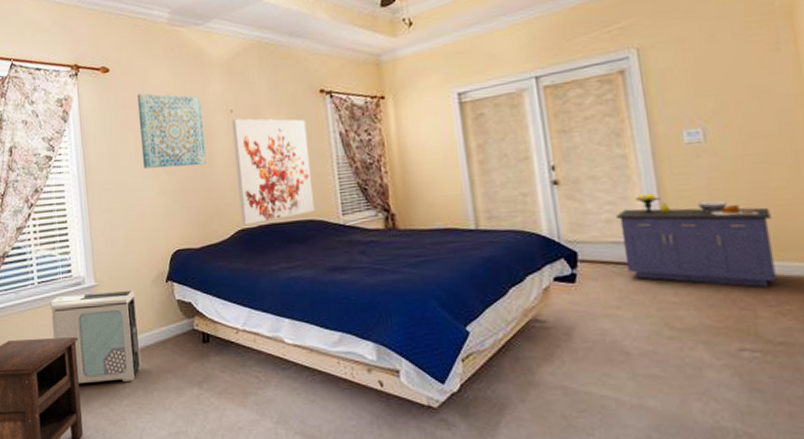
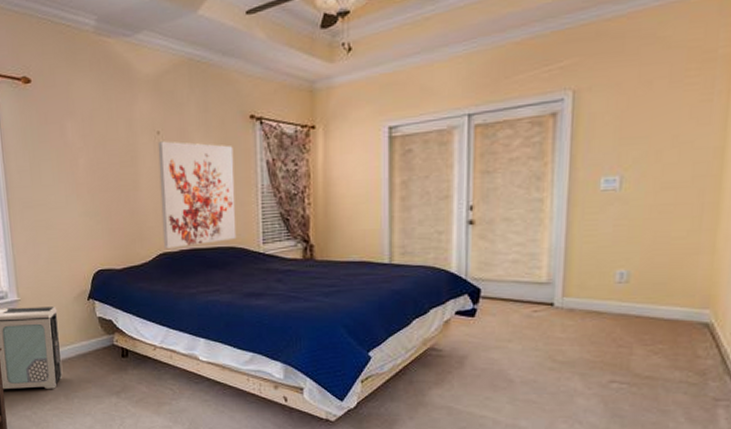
wall art: present [137,93,207,169] -> none [61,108,131,188]
storage cabinet: present [615,192,777,287] -> none [522,236,666,327]

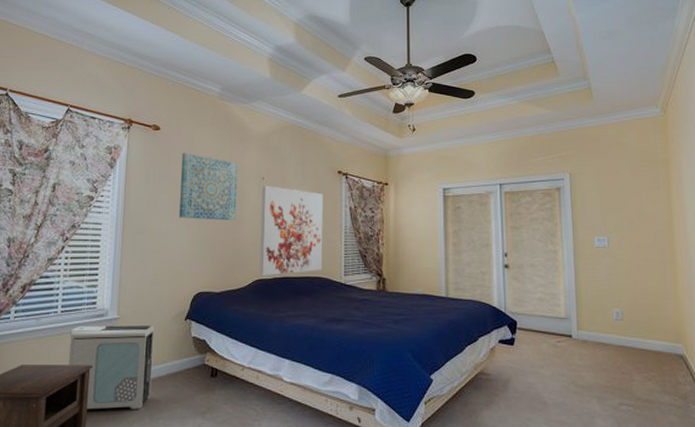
wall art: none [61,108,131,188] -> present [178,153,238,221]

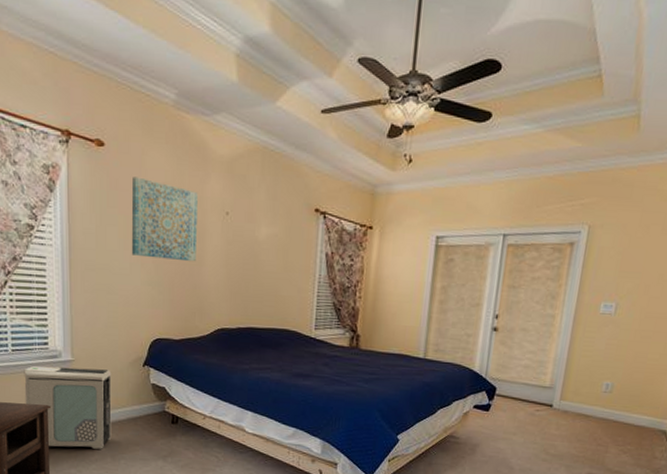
wall art: present [259,185,324,276] -> none [222,222,297,325]

